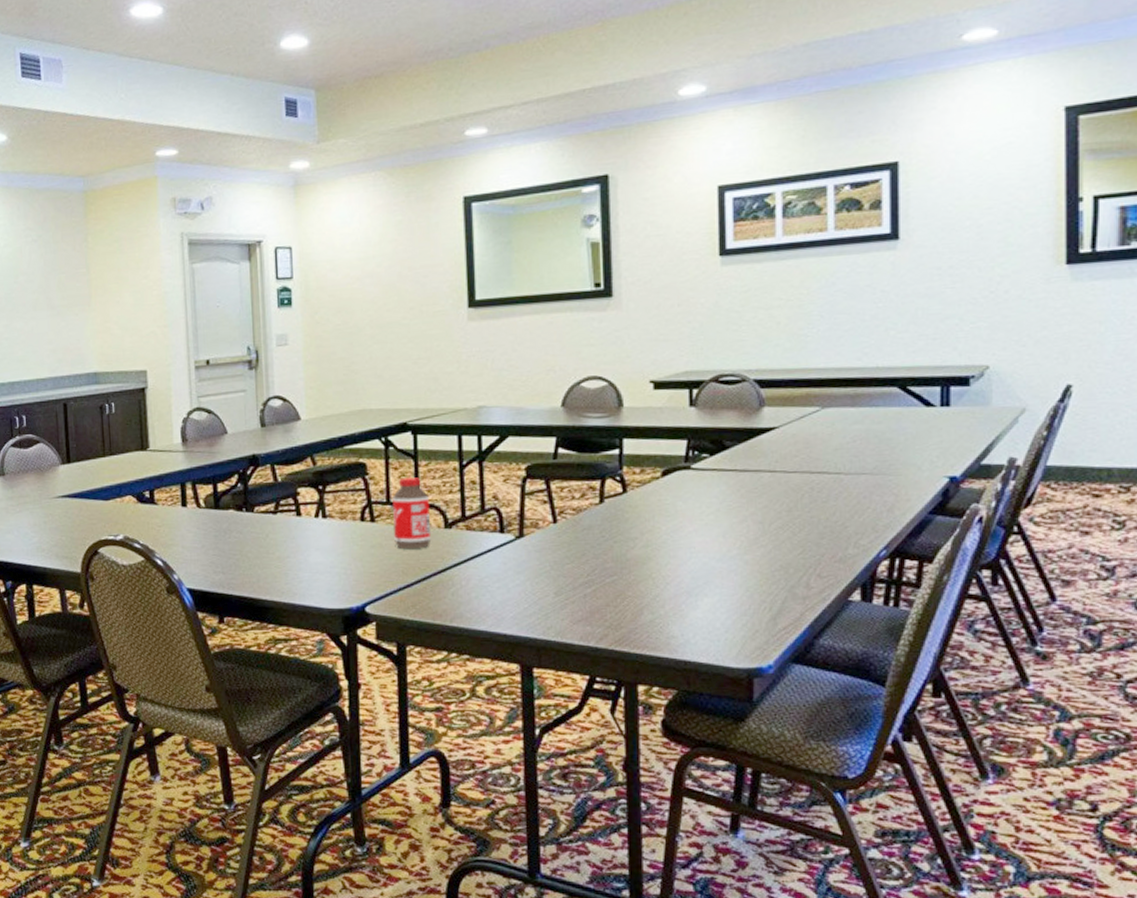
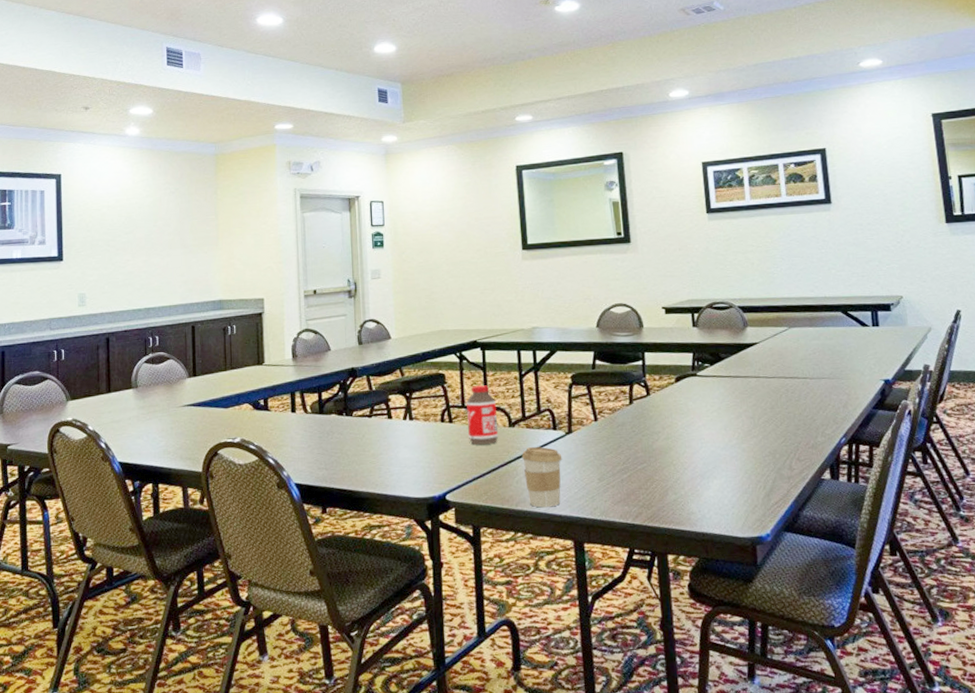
coffee cup: none [459,553,510,625] -> present [521,447,562,508]

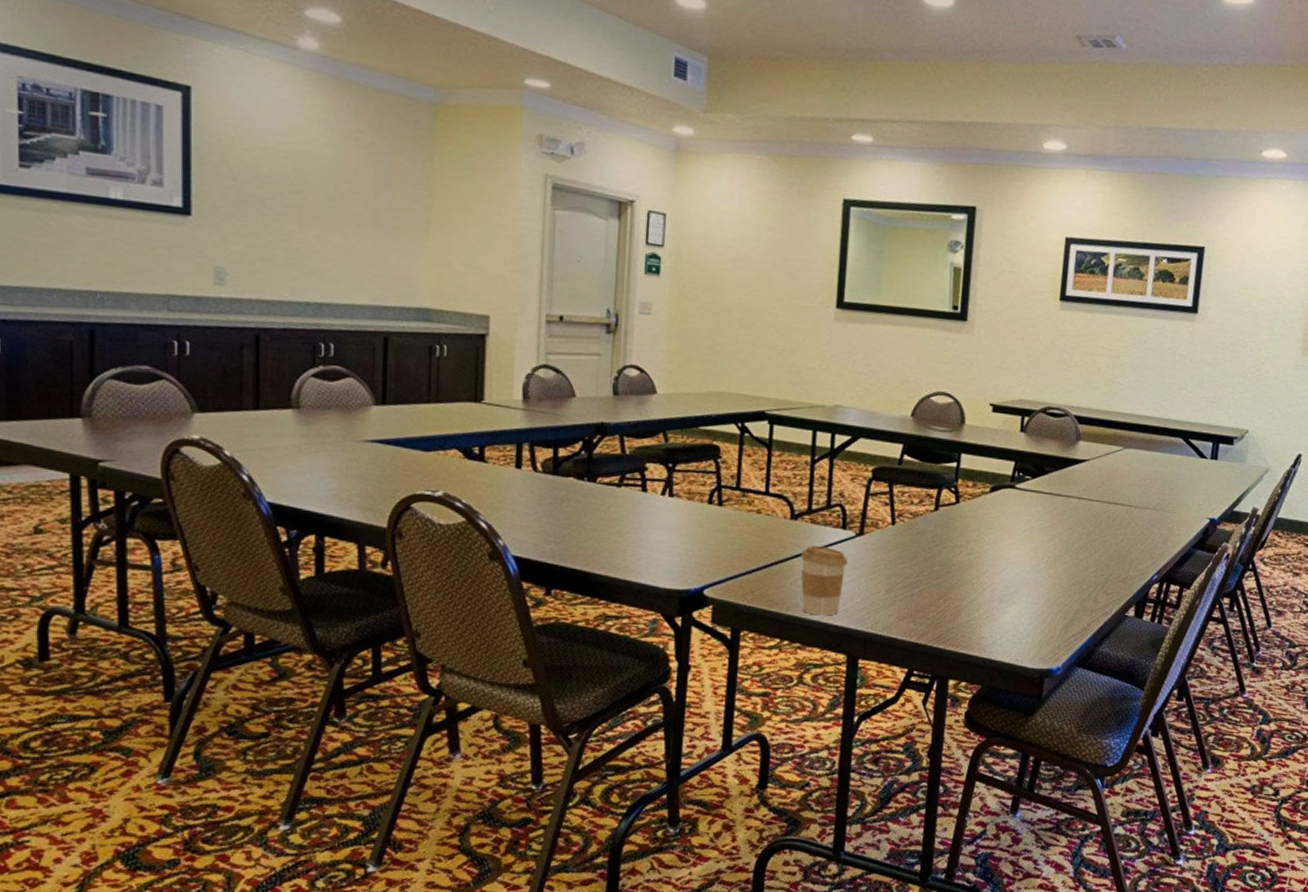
bottle: present [467,385,499,445] -> none [740,465,778,536]

